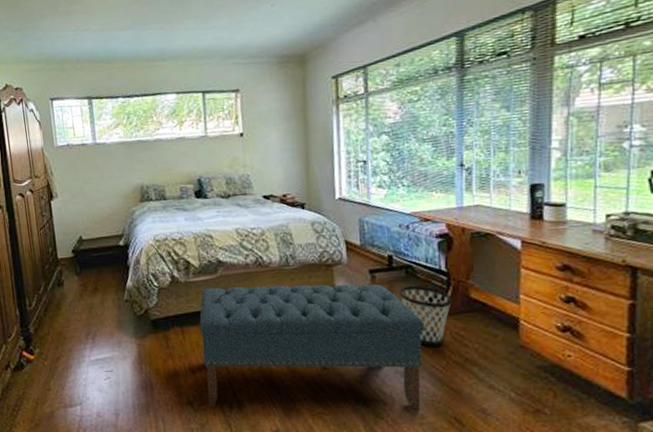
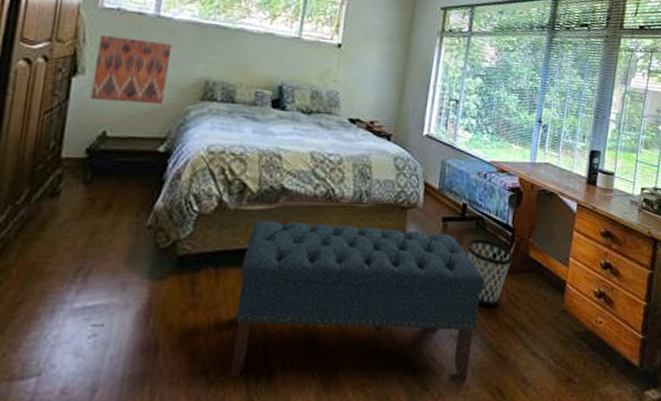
wall art: none [61,163,115,215] -> present [90,35,172,105]

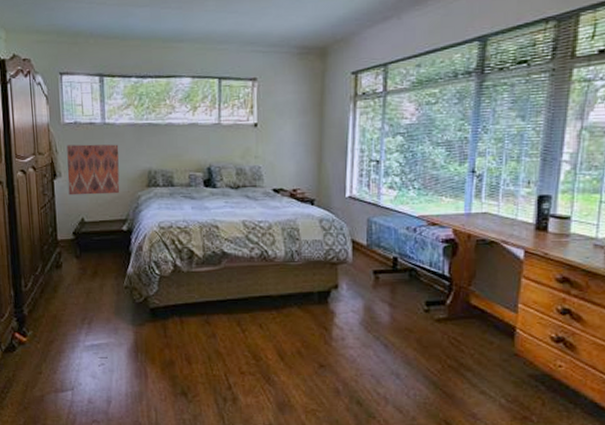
bench: present [229,220,485,381] -> none [199,279,424,412]
wastebasket: present [467,238,513,307] -> none [402,288,452,350]

